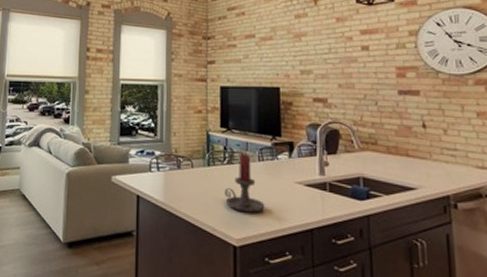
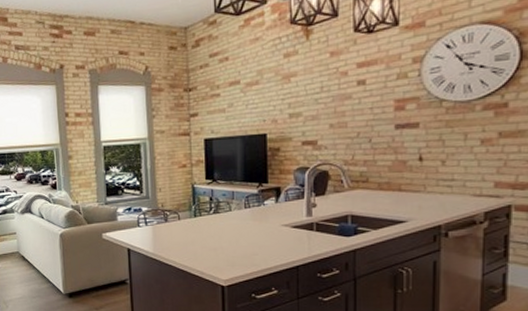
candle holder: present [225,153,265,213] -> none [212,202,252,256]

